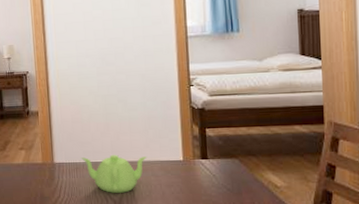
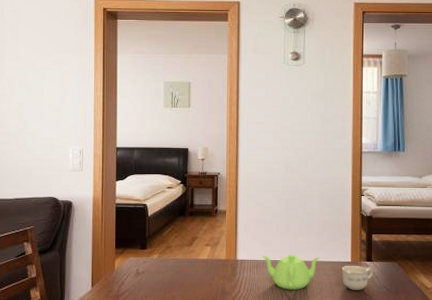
cup: none [172,163,211,191] -> present [341,265,374,290]

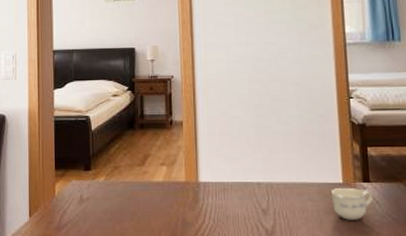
teapot: present [262,254,320,290] -> none [229,174,302,220]

